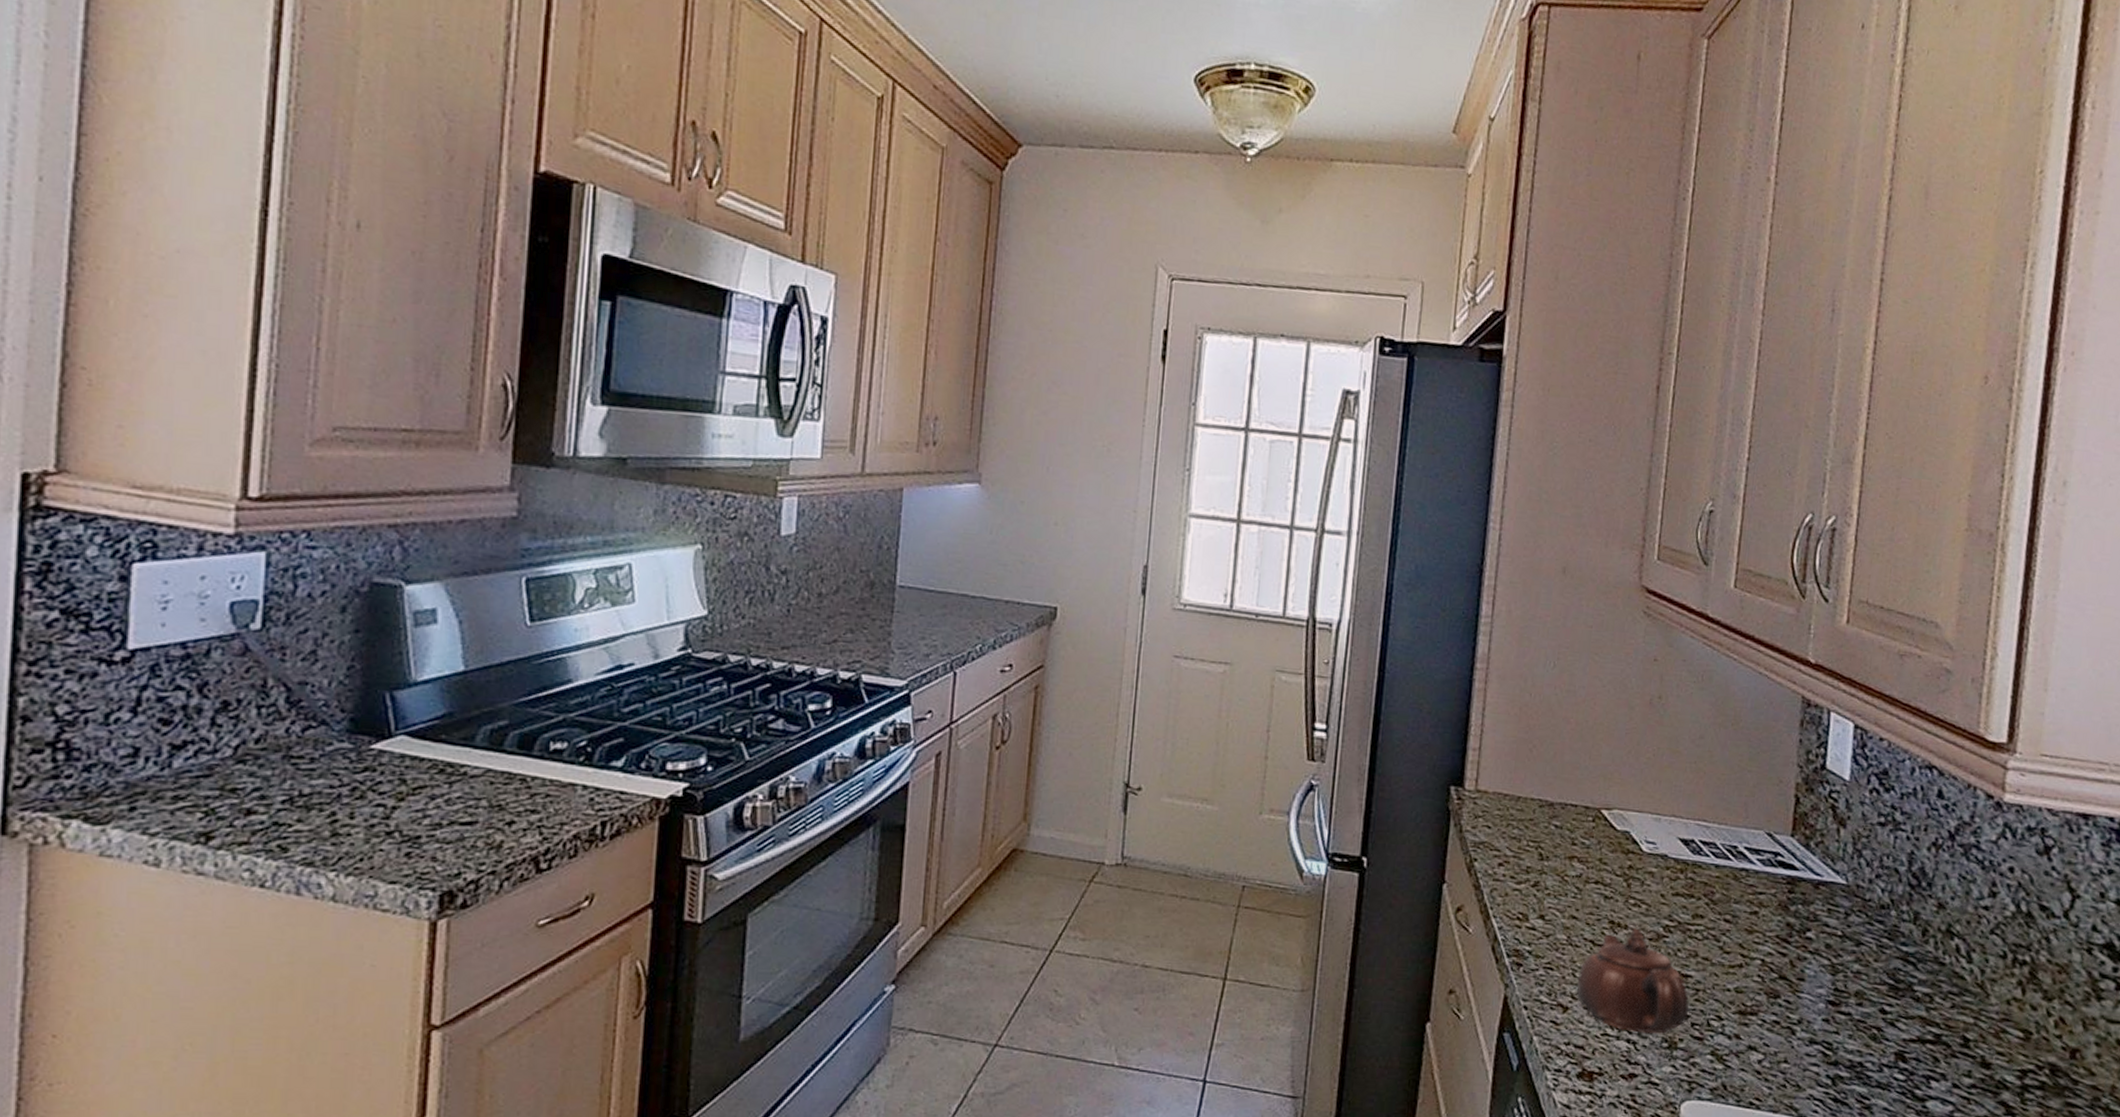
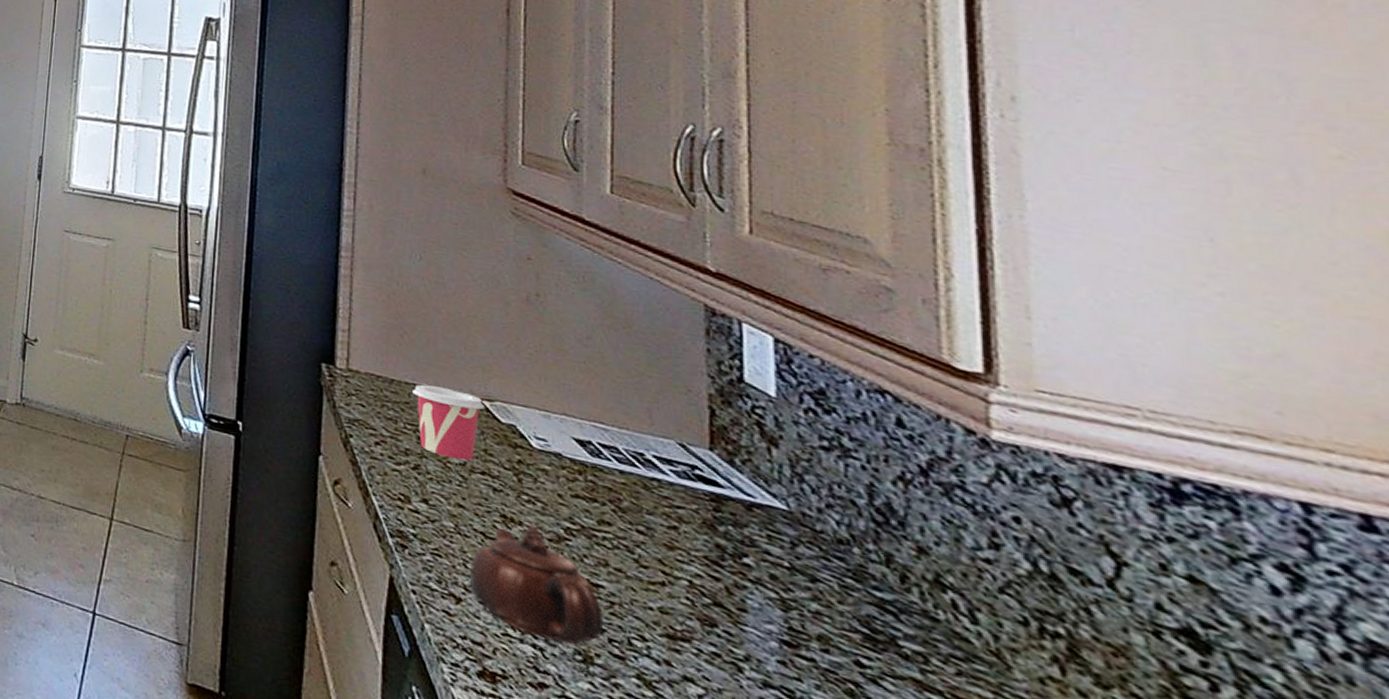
cup: none [1537,799,1604,872] -> present [413,384,485,460]

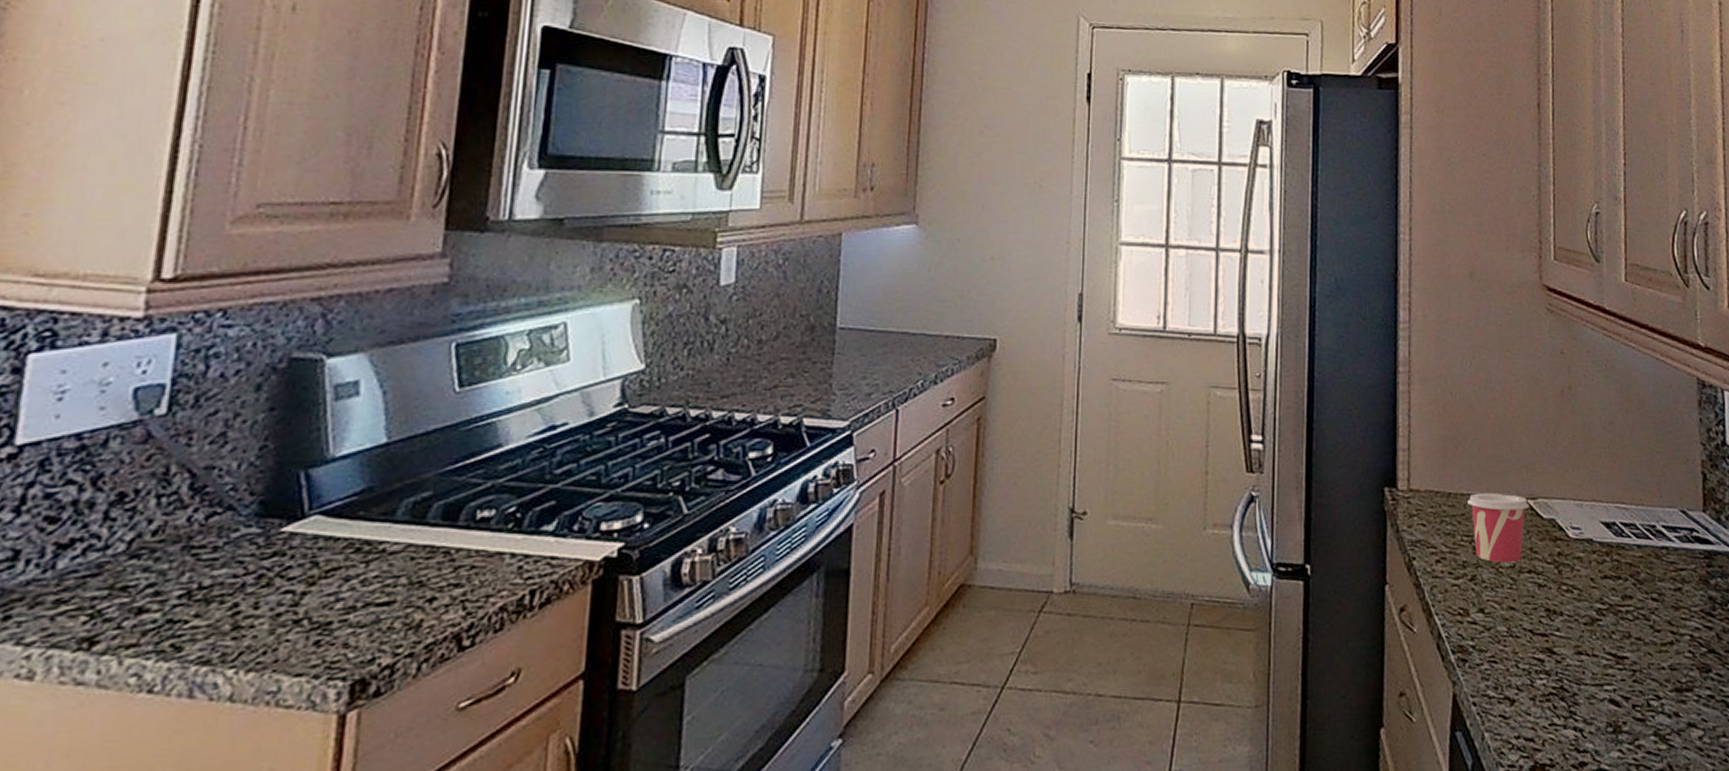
teapot: present [469,526,604,645] -> none [1521,614,1629,720]

